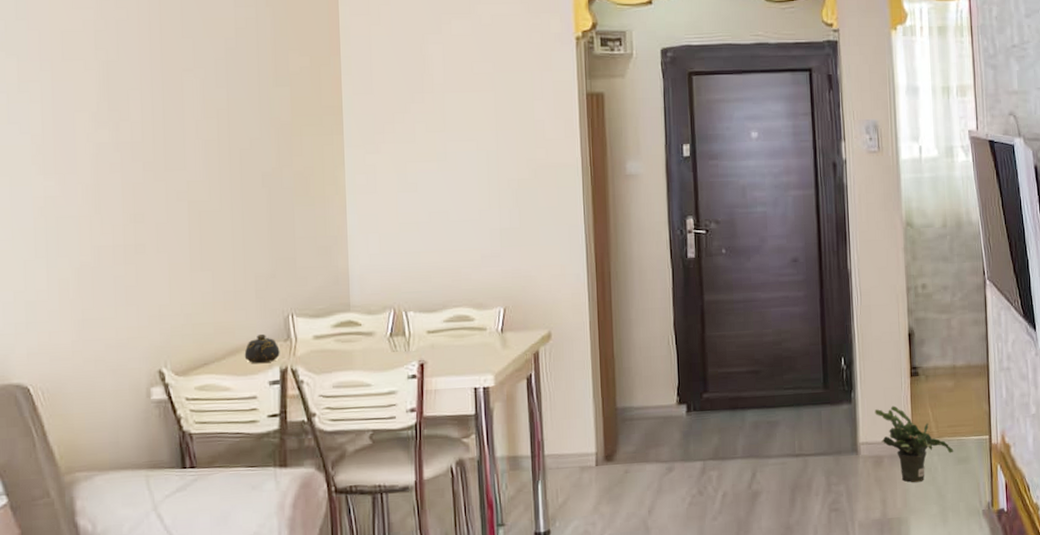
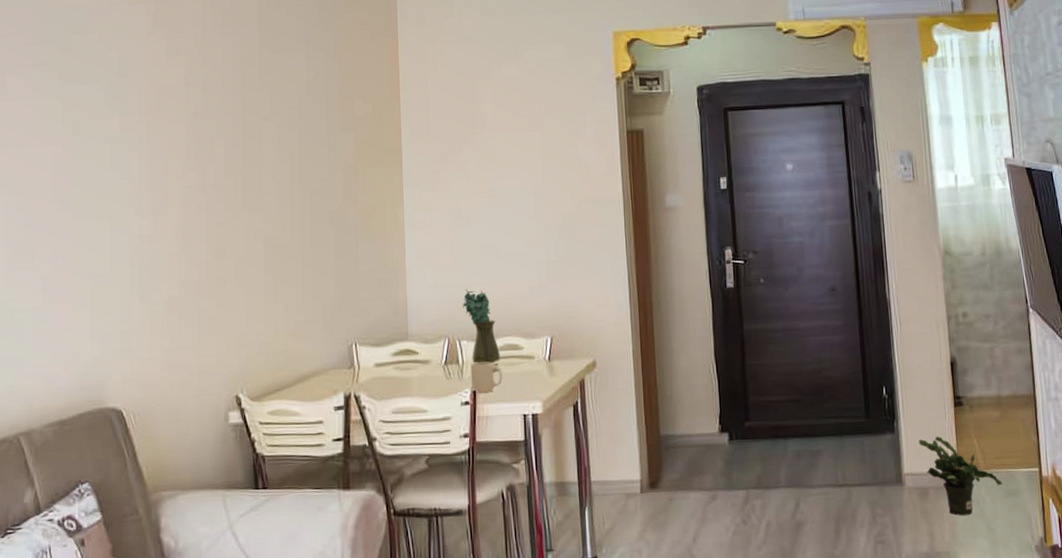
teapot: present [244,333,280,363] -> none [312,361,344,390]
vase: none [409,257,450,345] -> present [463,288,500,373]
mug: none [418,333,452,366] -> present [471,361,502,393]

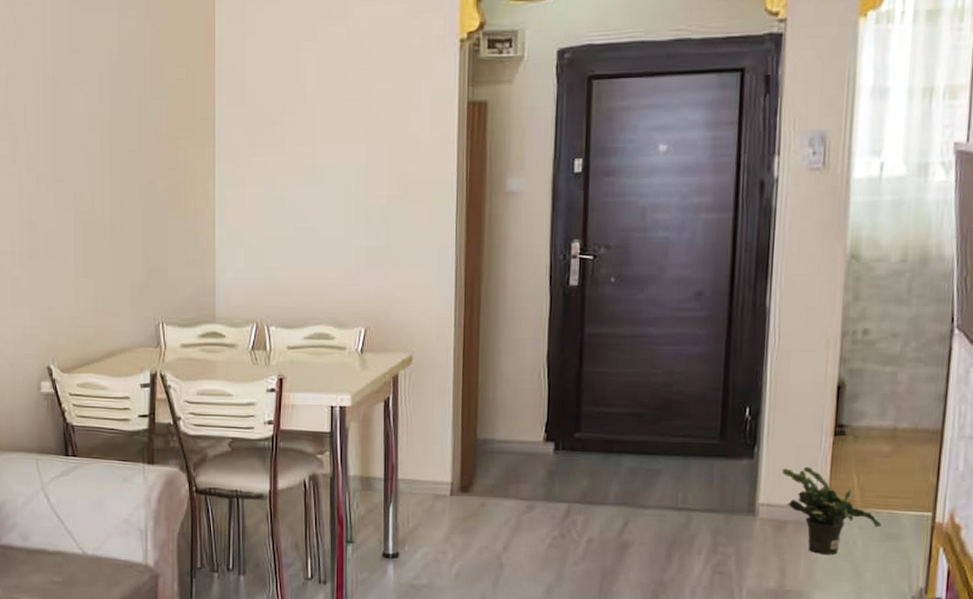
vase: present [463,288,500,373] -> none [273,272,310,362]
mug: present [471,361,502,393] -> none [279,349,311,381]

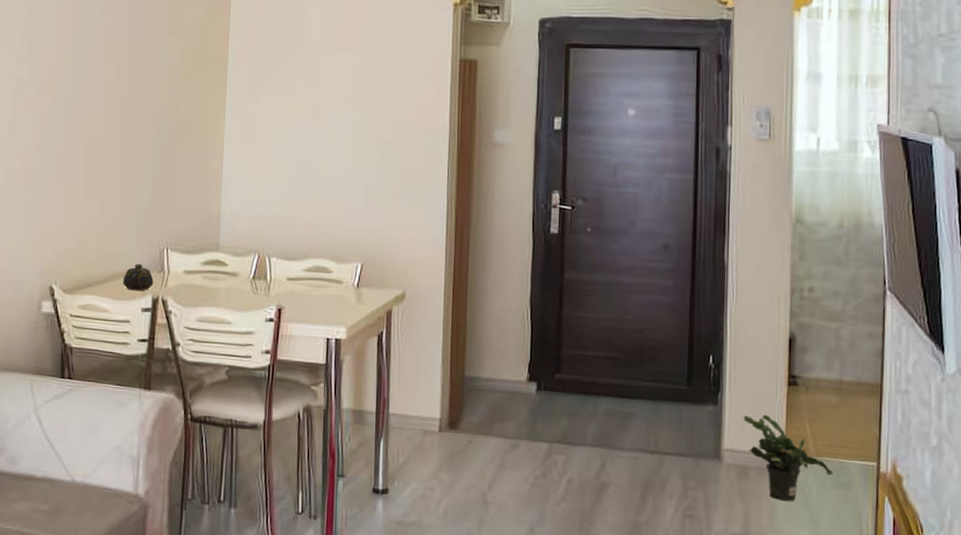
teapot: none [119,339,151,366] -> present [122,263,154,291]

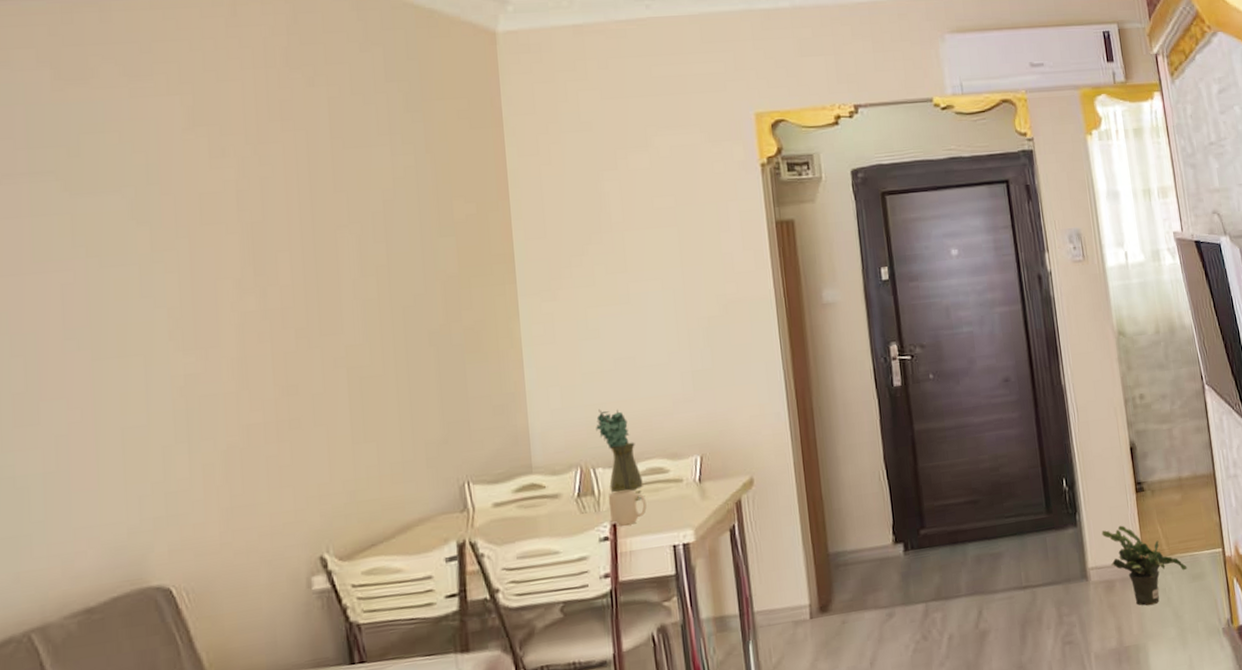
teapot: present [122,263,154,291] -> none [416,506,456,540]
vase: none [275,205,309,293] -> present [596,408,643,502]
mug: none [277,280,309,312] -> present [609,489,647,527]

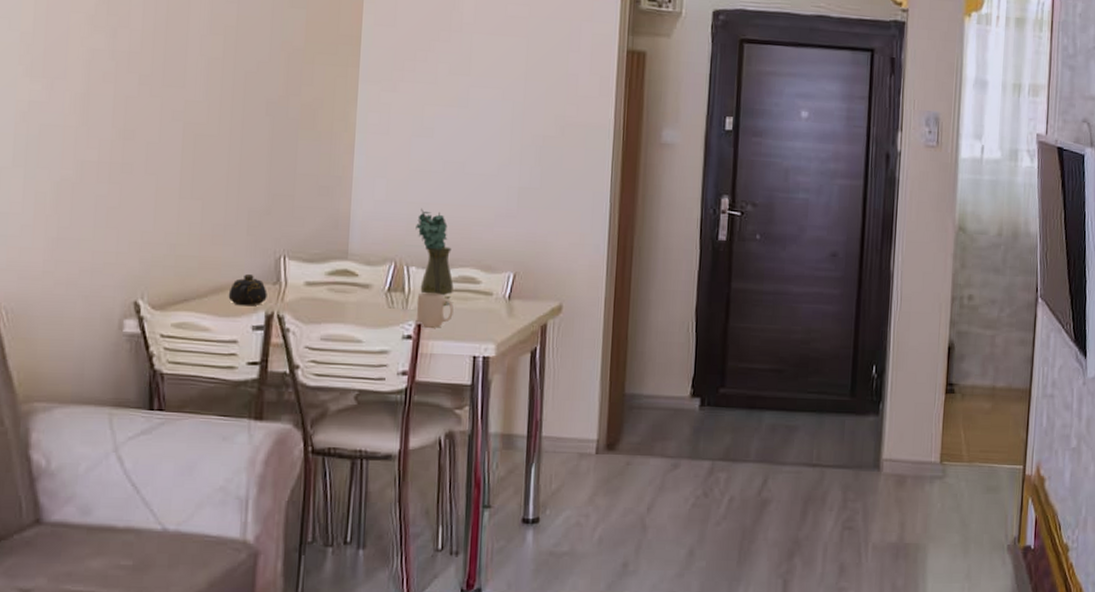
teapot: none [416,506,456,540] -> present [228,273,268,305]
potted plant: present [1101,525,1188,606] -> none [902,423,984,508]

